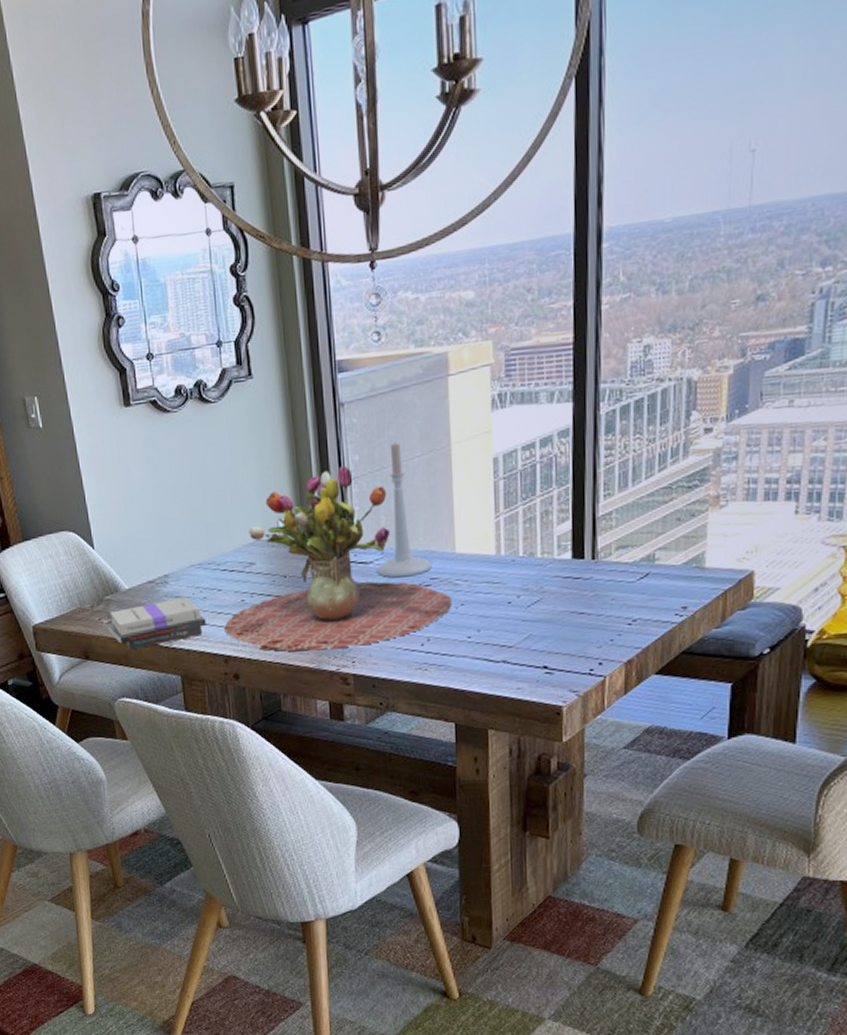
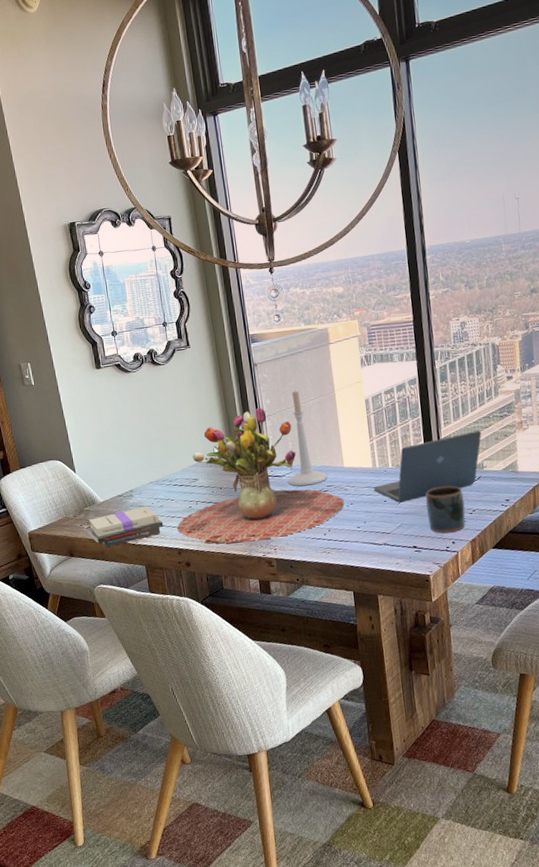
laptop: none [494,506,658,605] -> present [373,430,482,503]
mug: none [566,584,622,650] -> present [425,485,466,533]

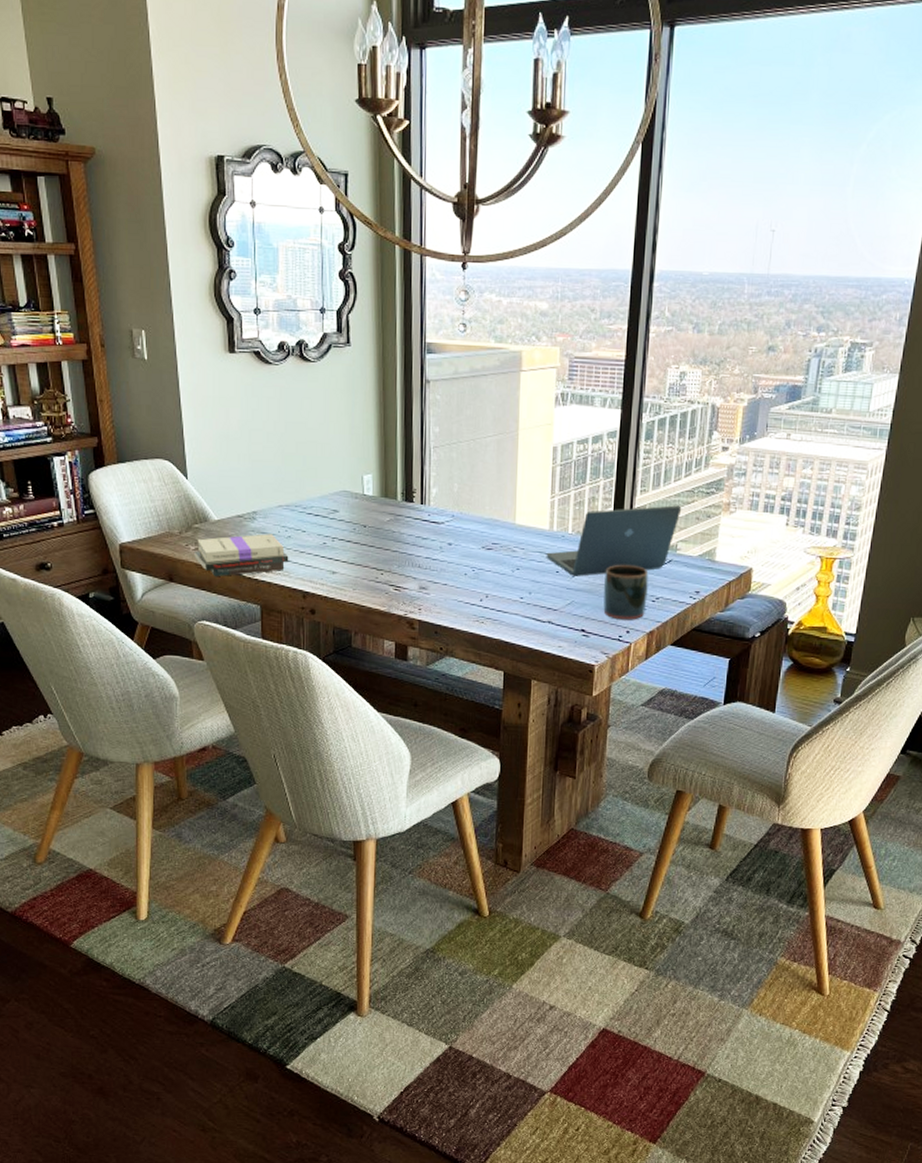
flower arrangement: present [177,407,344,544] -> none [305,435,509,596]
candlestick: present [288,390,328,487] -> none [447,421,495,540]

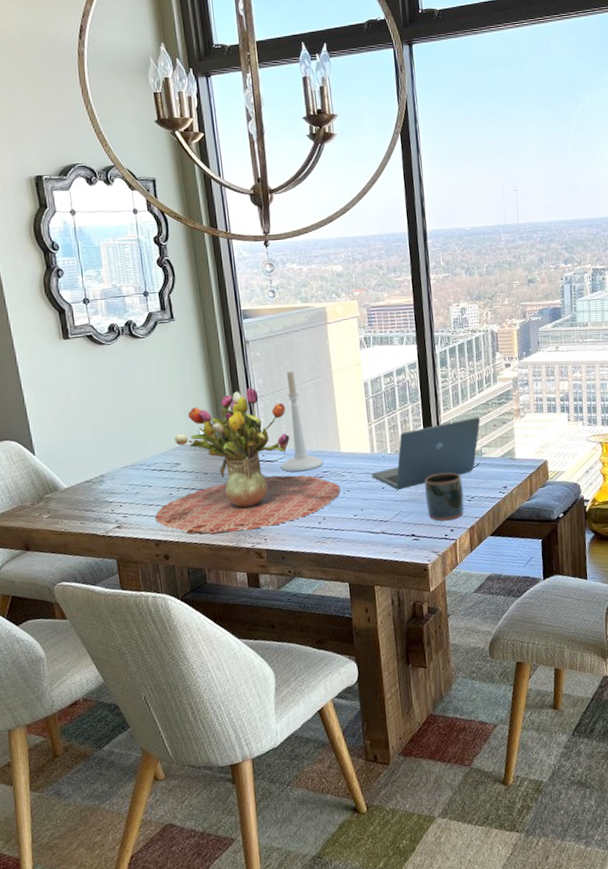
books: present [193,534,289,576] -> none [47,493,139,539]
flower arrangement: none [305,435,509,596] -> present [155,387,340,535]
candlestick: none [447,421,495,540] -> present [281,370,324,472]

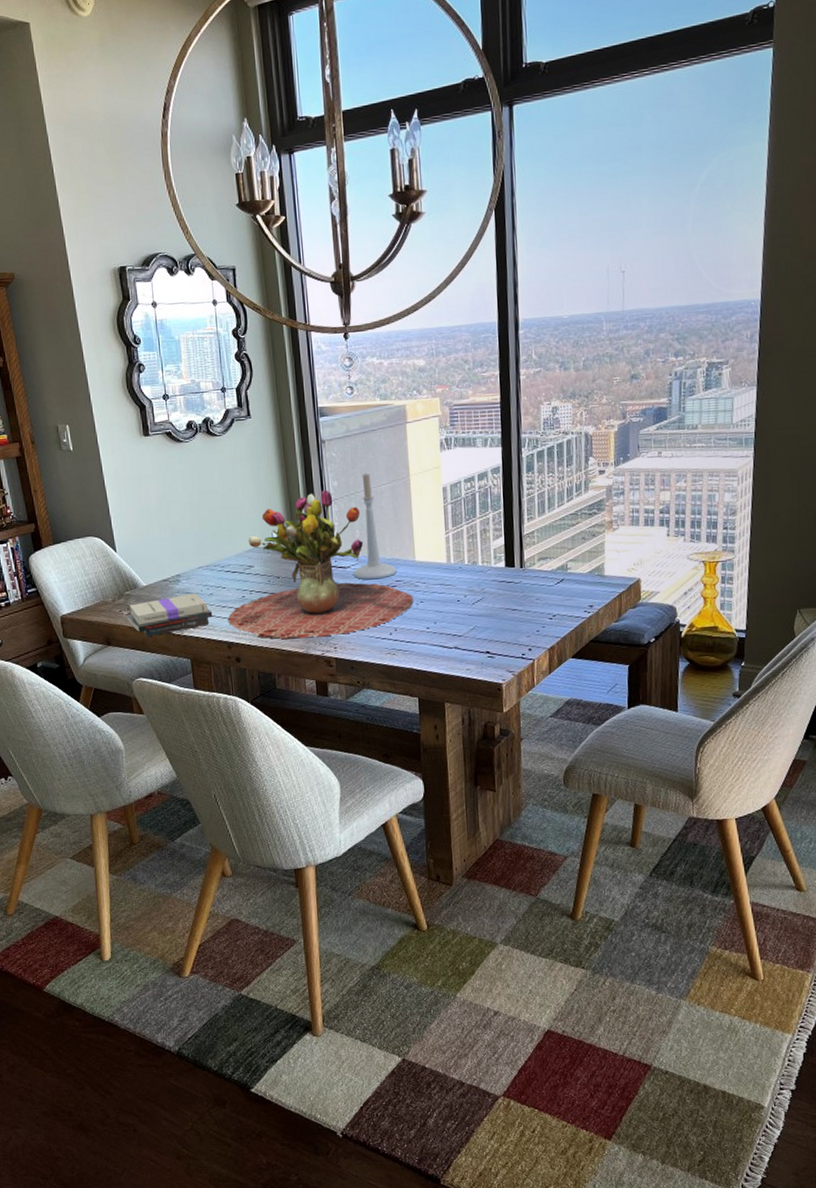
books: none [47,493,139,539] -> present [126,593,213,636]
laptop: present [371,417,481,490] -> none [446,528,568,603]
mug: present [424,472,464,521] -> none [502,587,545,639]

